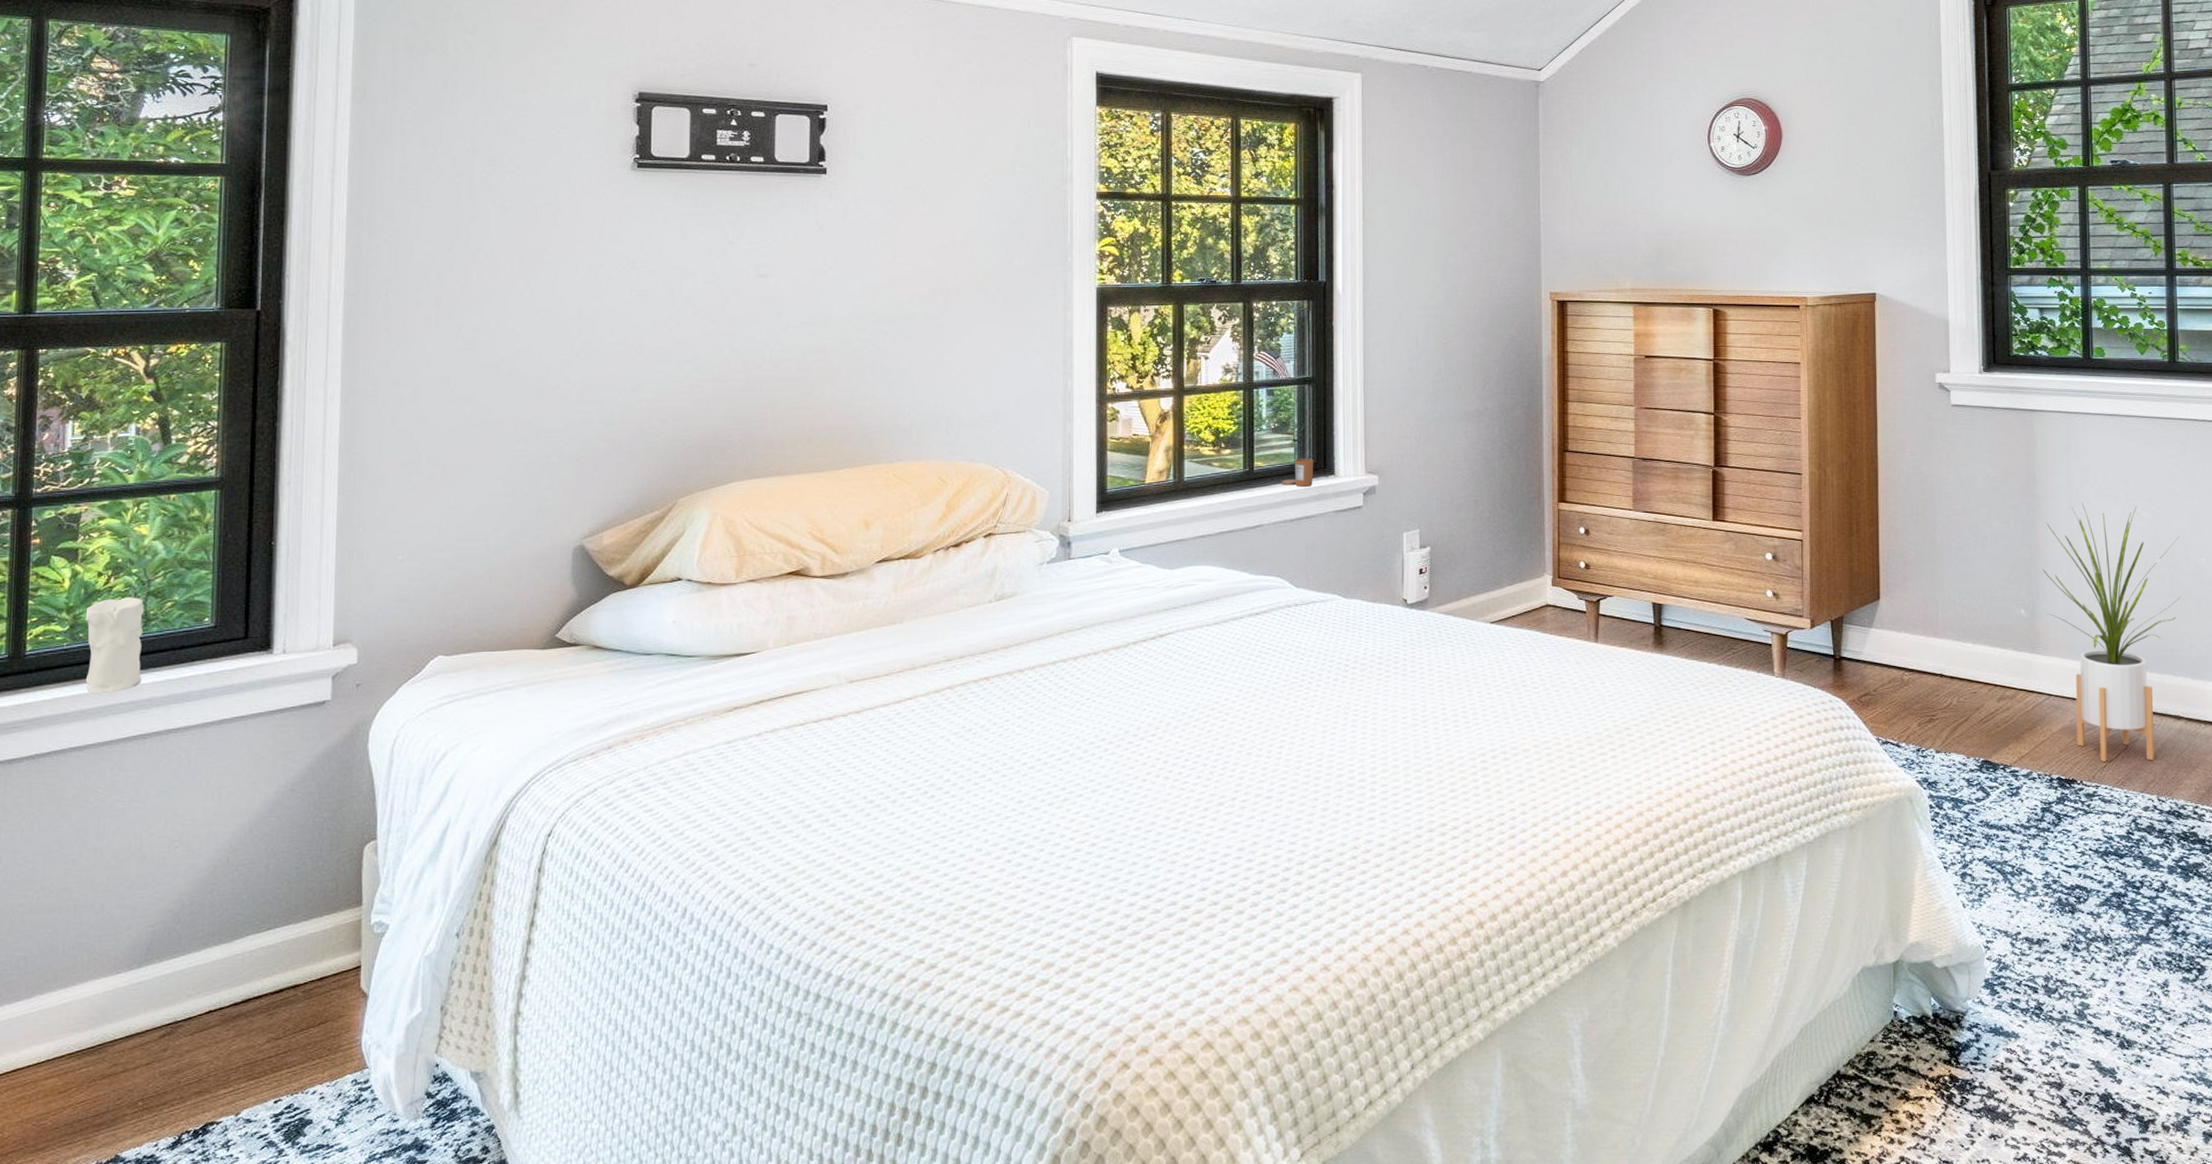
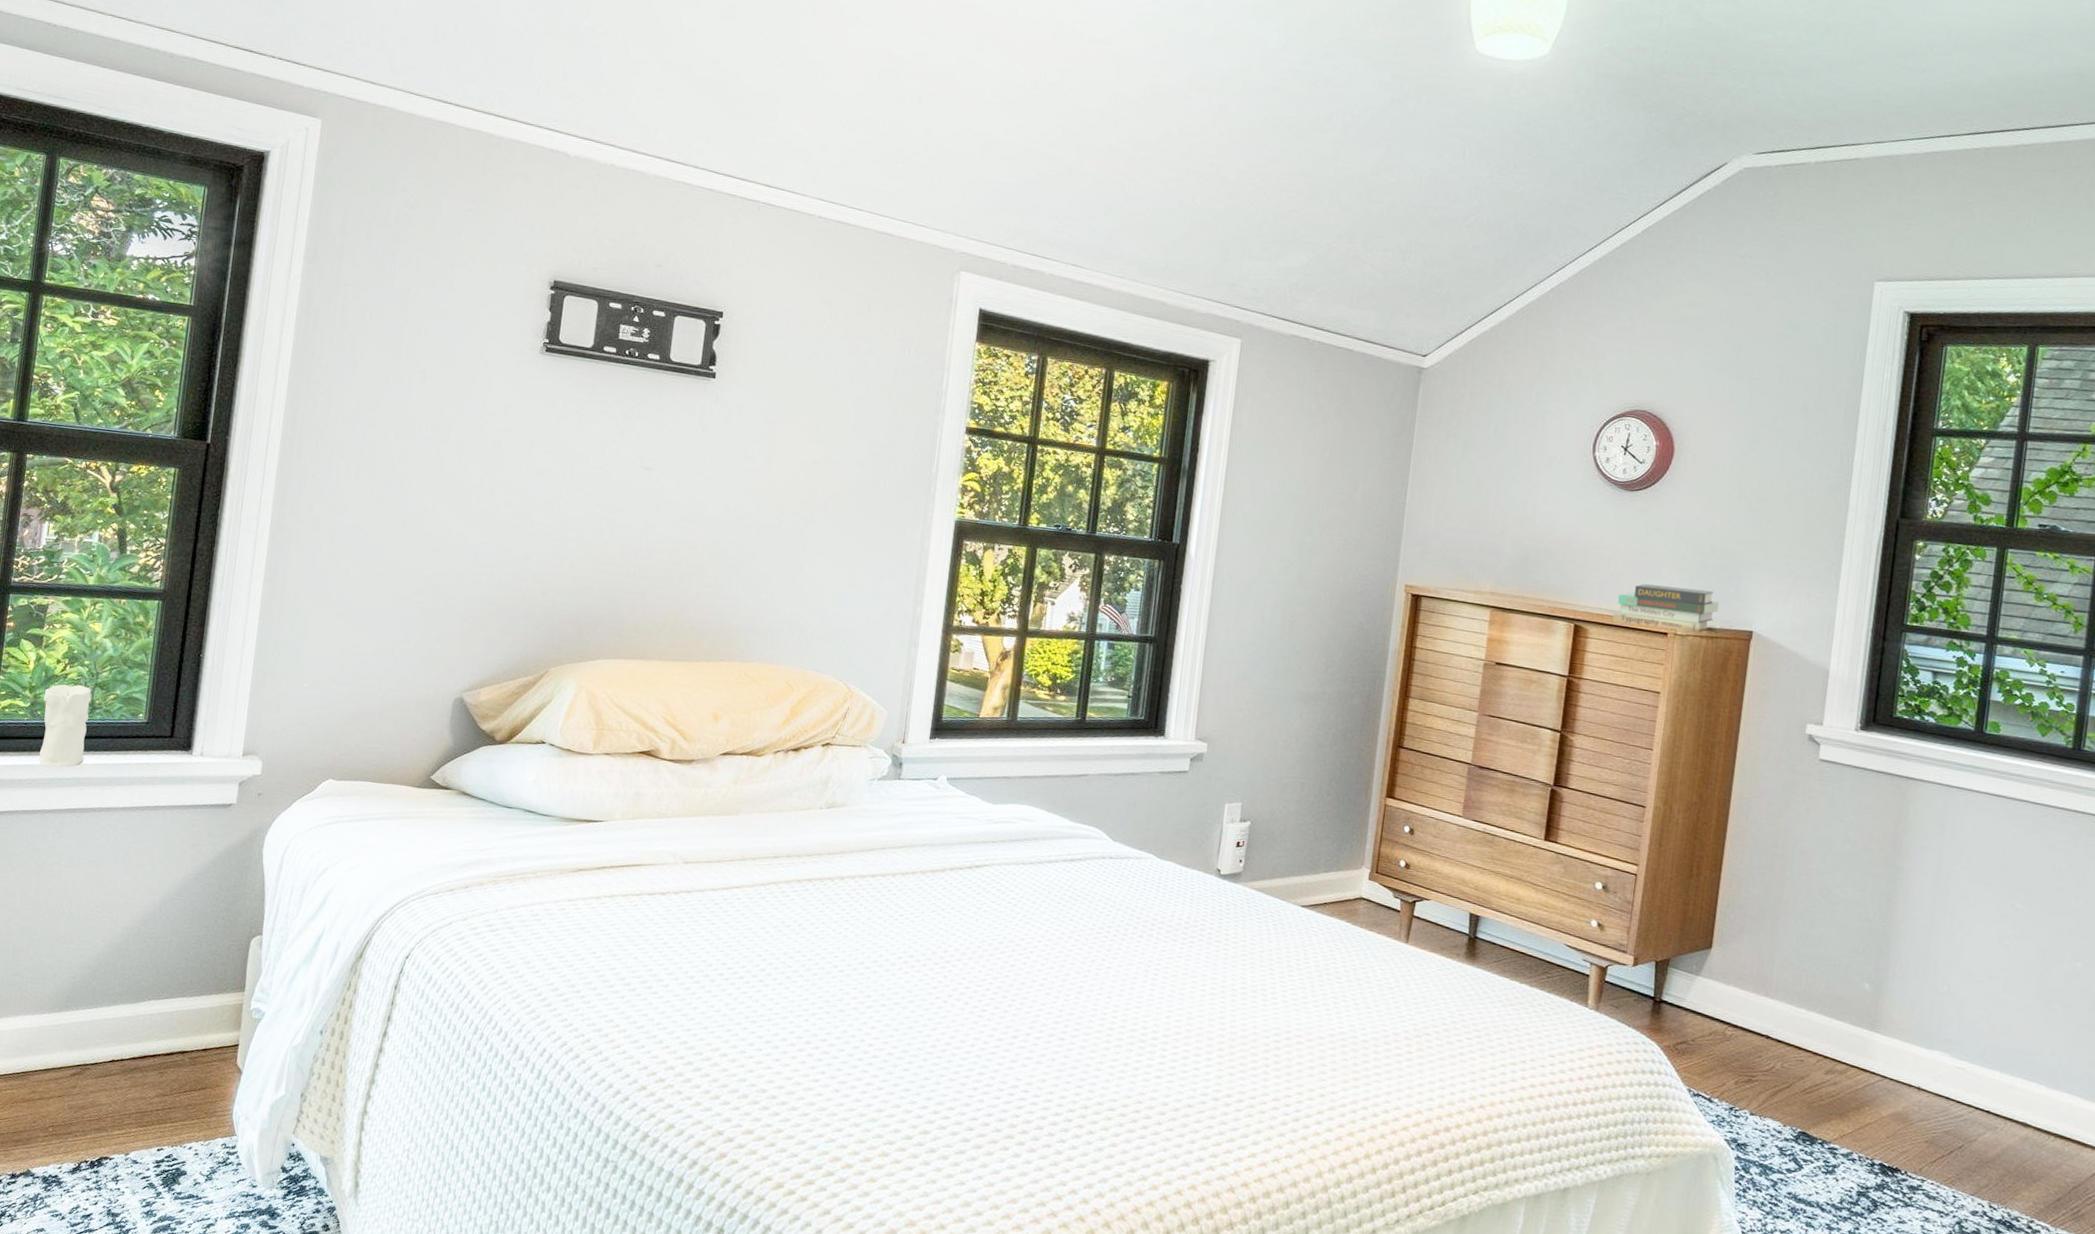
candle: present [1281,458,1314,488] -> none [1111,715,1146,745]
books: none [1747,260,1843,303] -> present [1612,584,1719,633]
house plant: present [2042,502,2182,762] -> none [1893,882,2057,1164]

